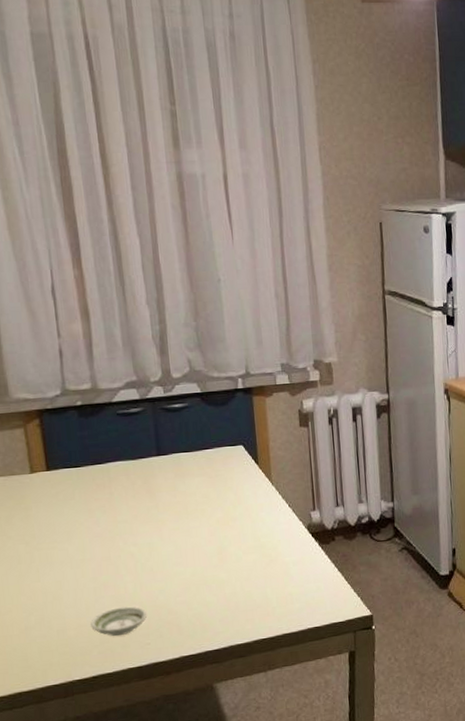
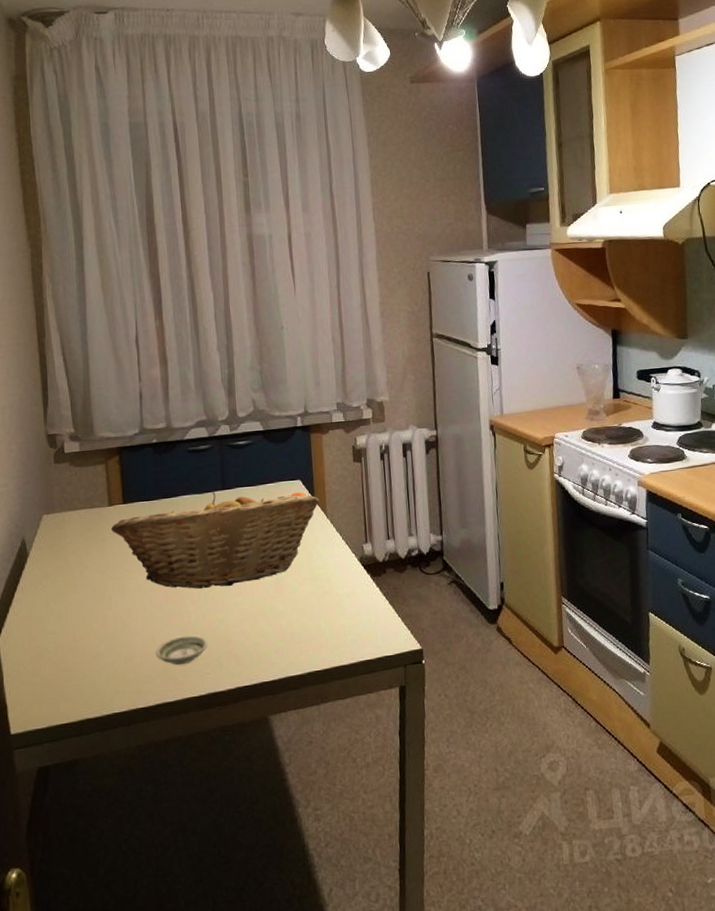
fruit basket: none [34,458,264,559] -> present [110,492,320,589]

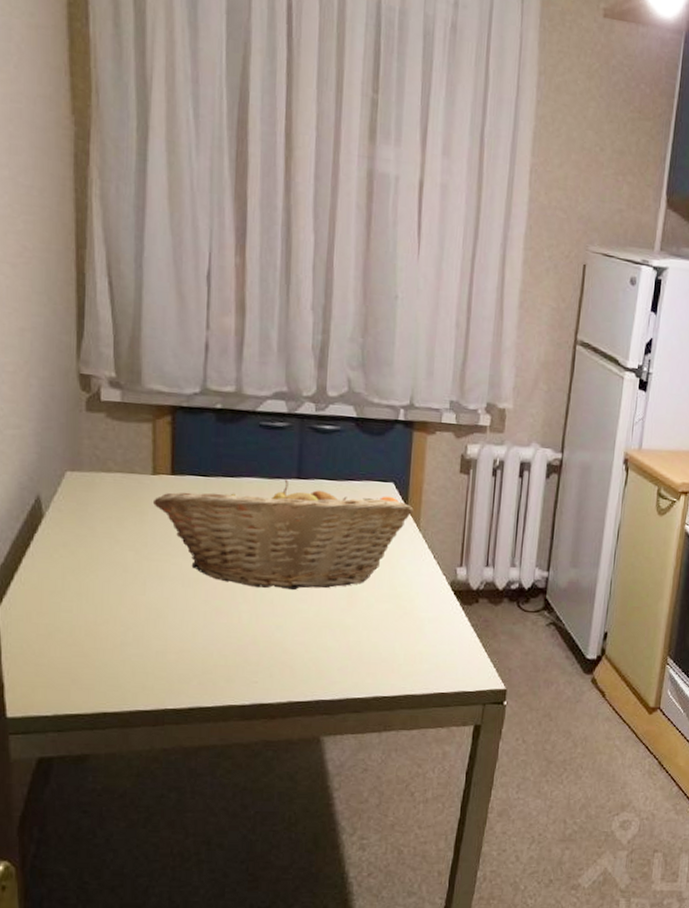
saucer: present [155,635,207,666] -> none [195,637,258,669]

